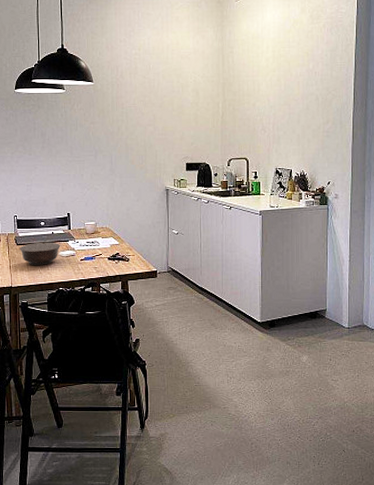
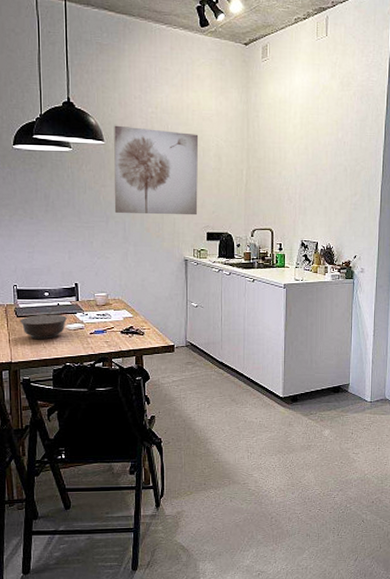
wall art: none [102,67,178,148] -> present [114,125,199,216]

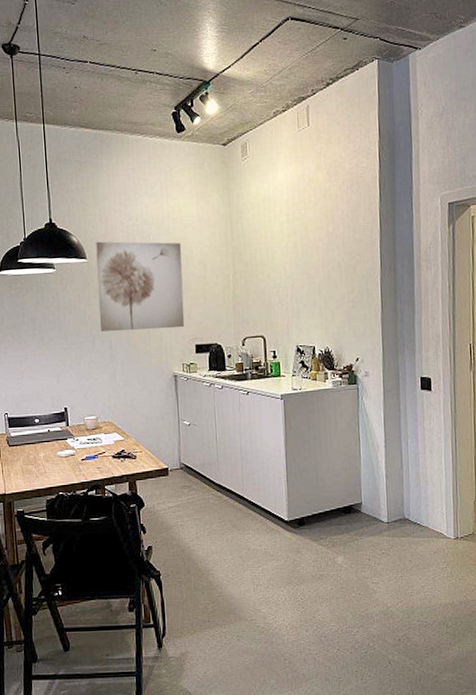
bowl: present [19,314,67,340] -> none [12,441,58,469]

